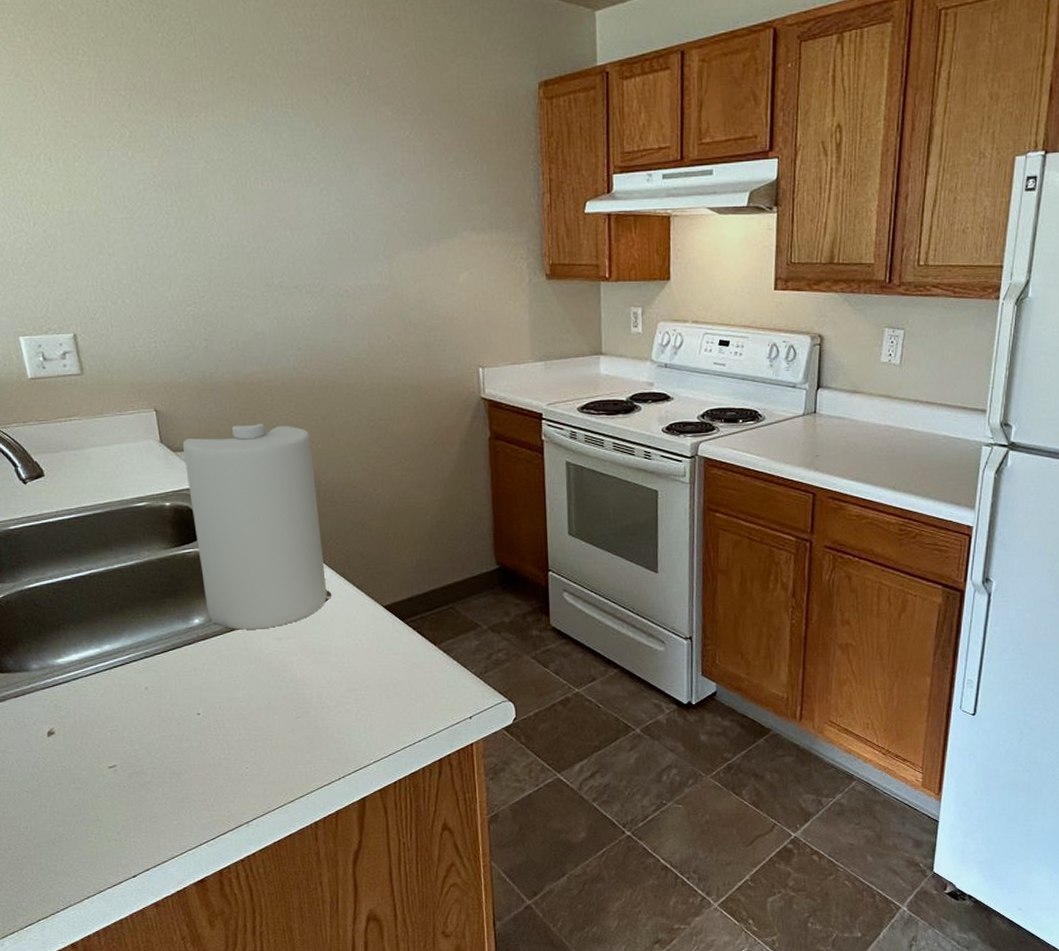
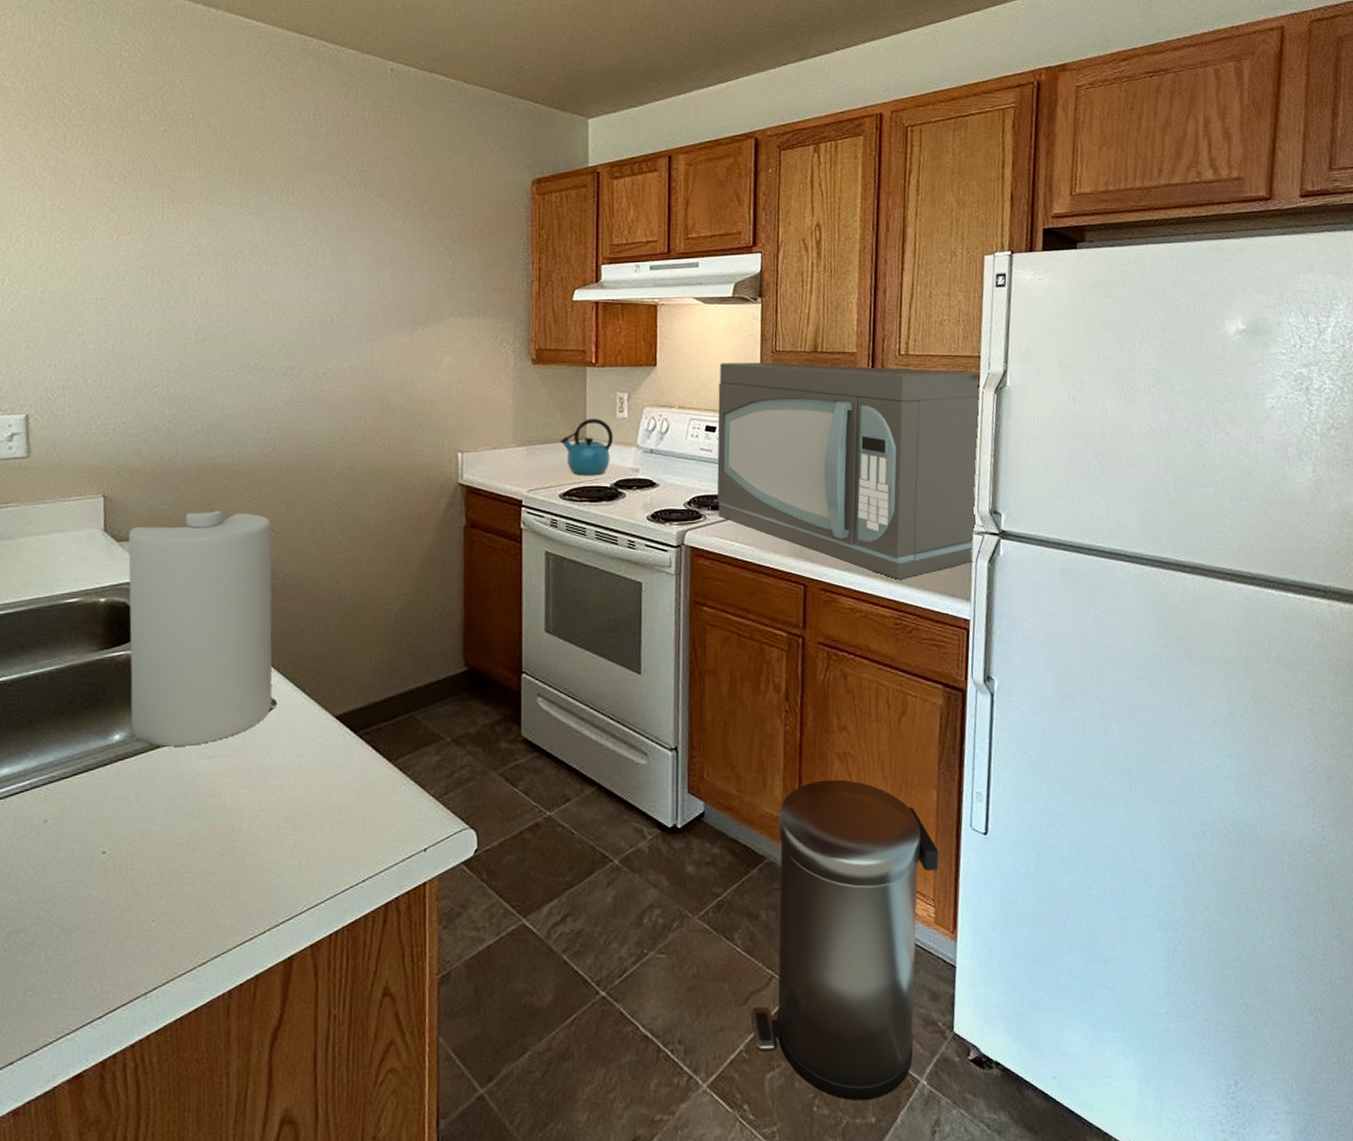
kettle: none [577,333,629,390] -> present [561,418,614,476]
microwave: none [730,275,999,490] -> present [717,362,979,581]
pedal bin: none [755,666,930,920] -> present [750,779,939,1101]

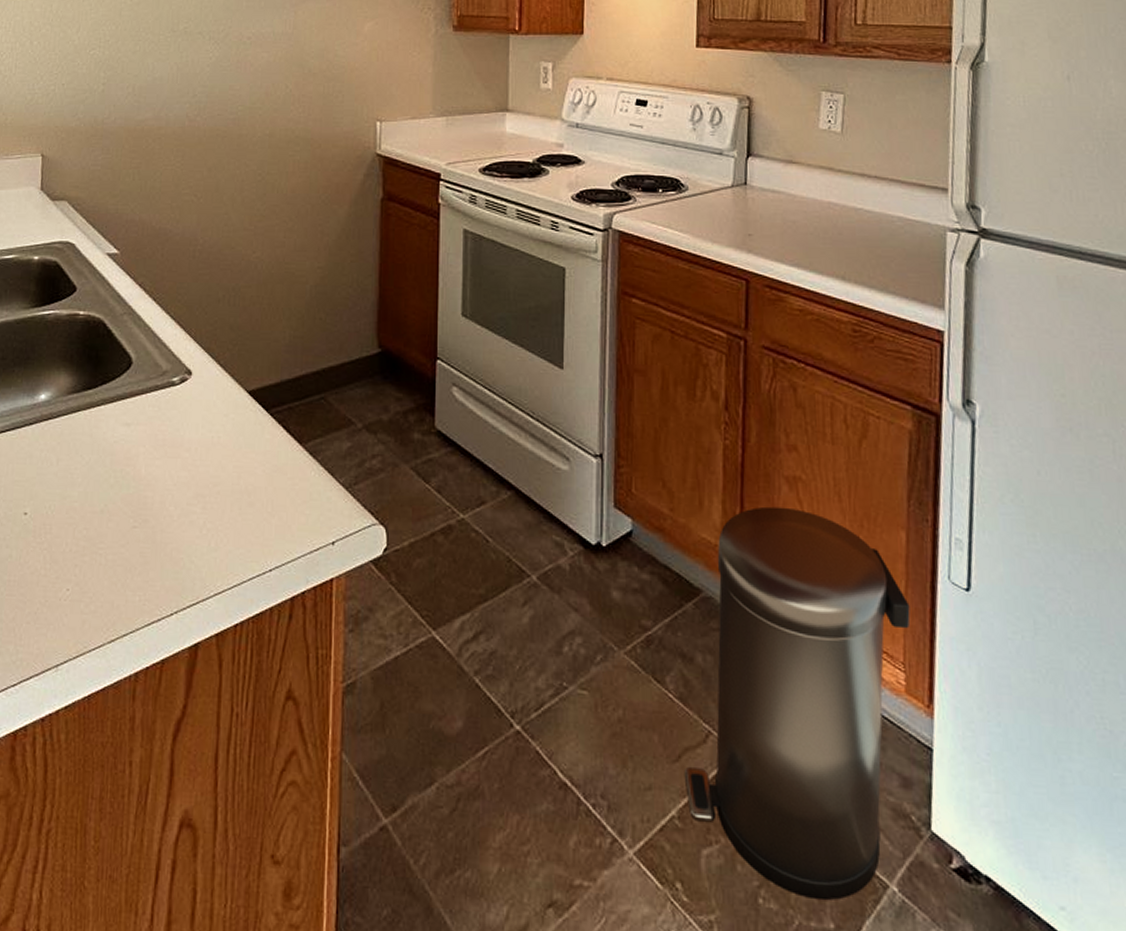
paper towel holder: present [128,510,273,747] -> none [56,173,194,411]
kettle: present [561,418,614,476] -> none [482,89,537,150]
microwave: present [717,362,979,581] -> none [648,31,951,281]

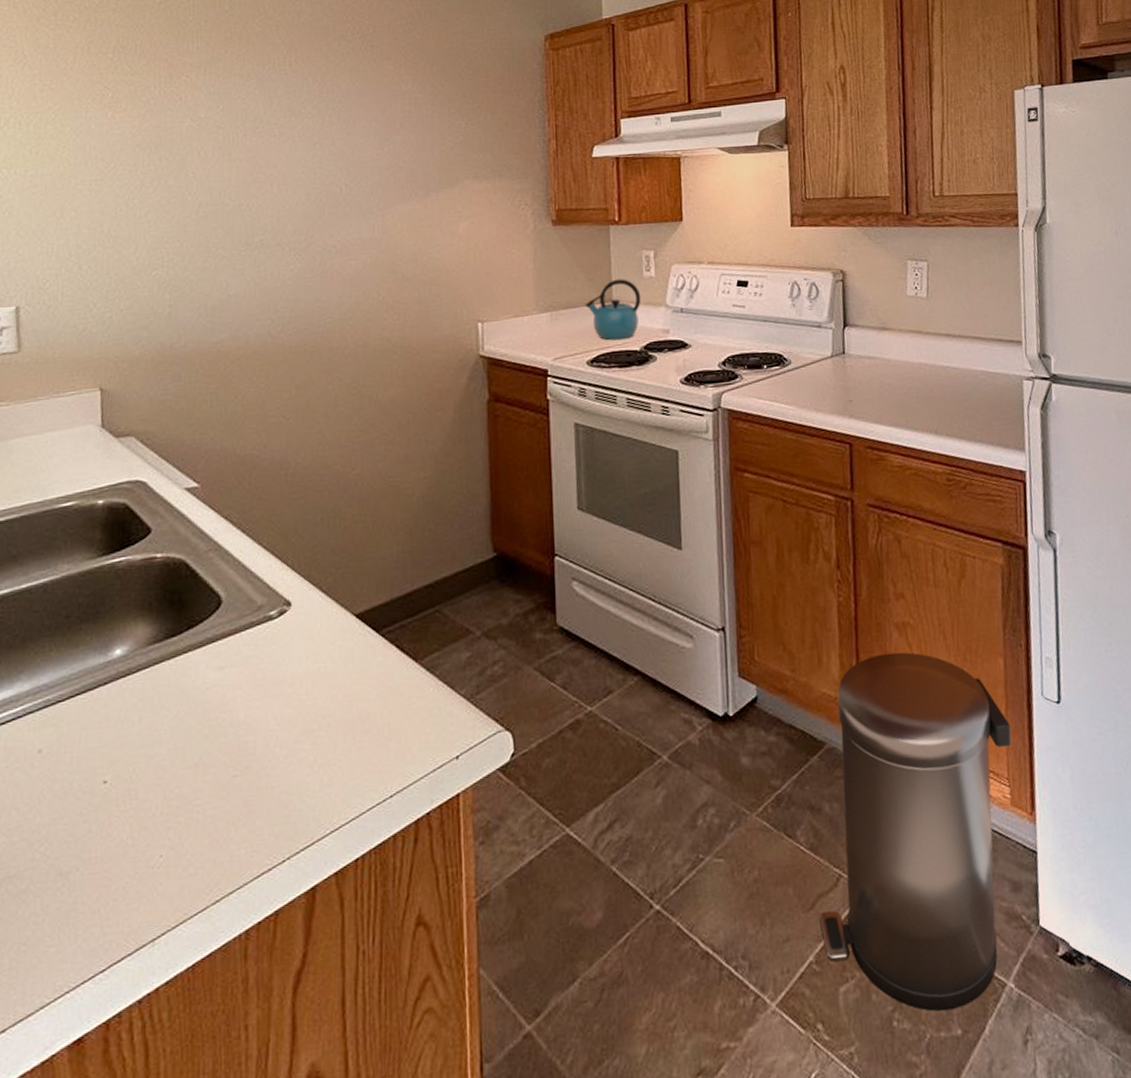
kettle: none [482,89,537,150] -> present [586,279,641,341]

